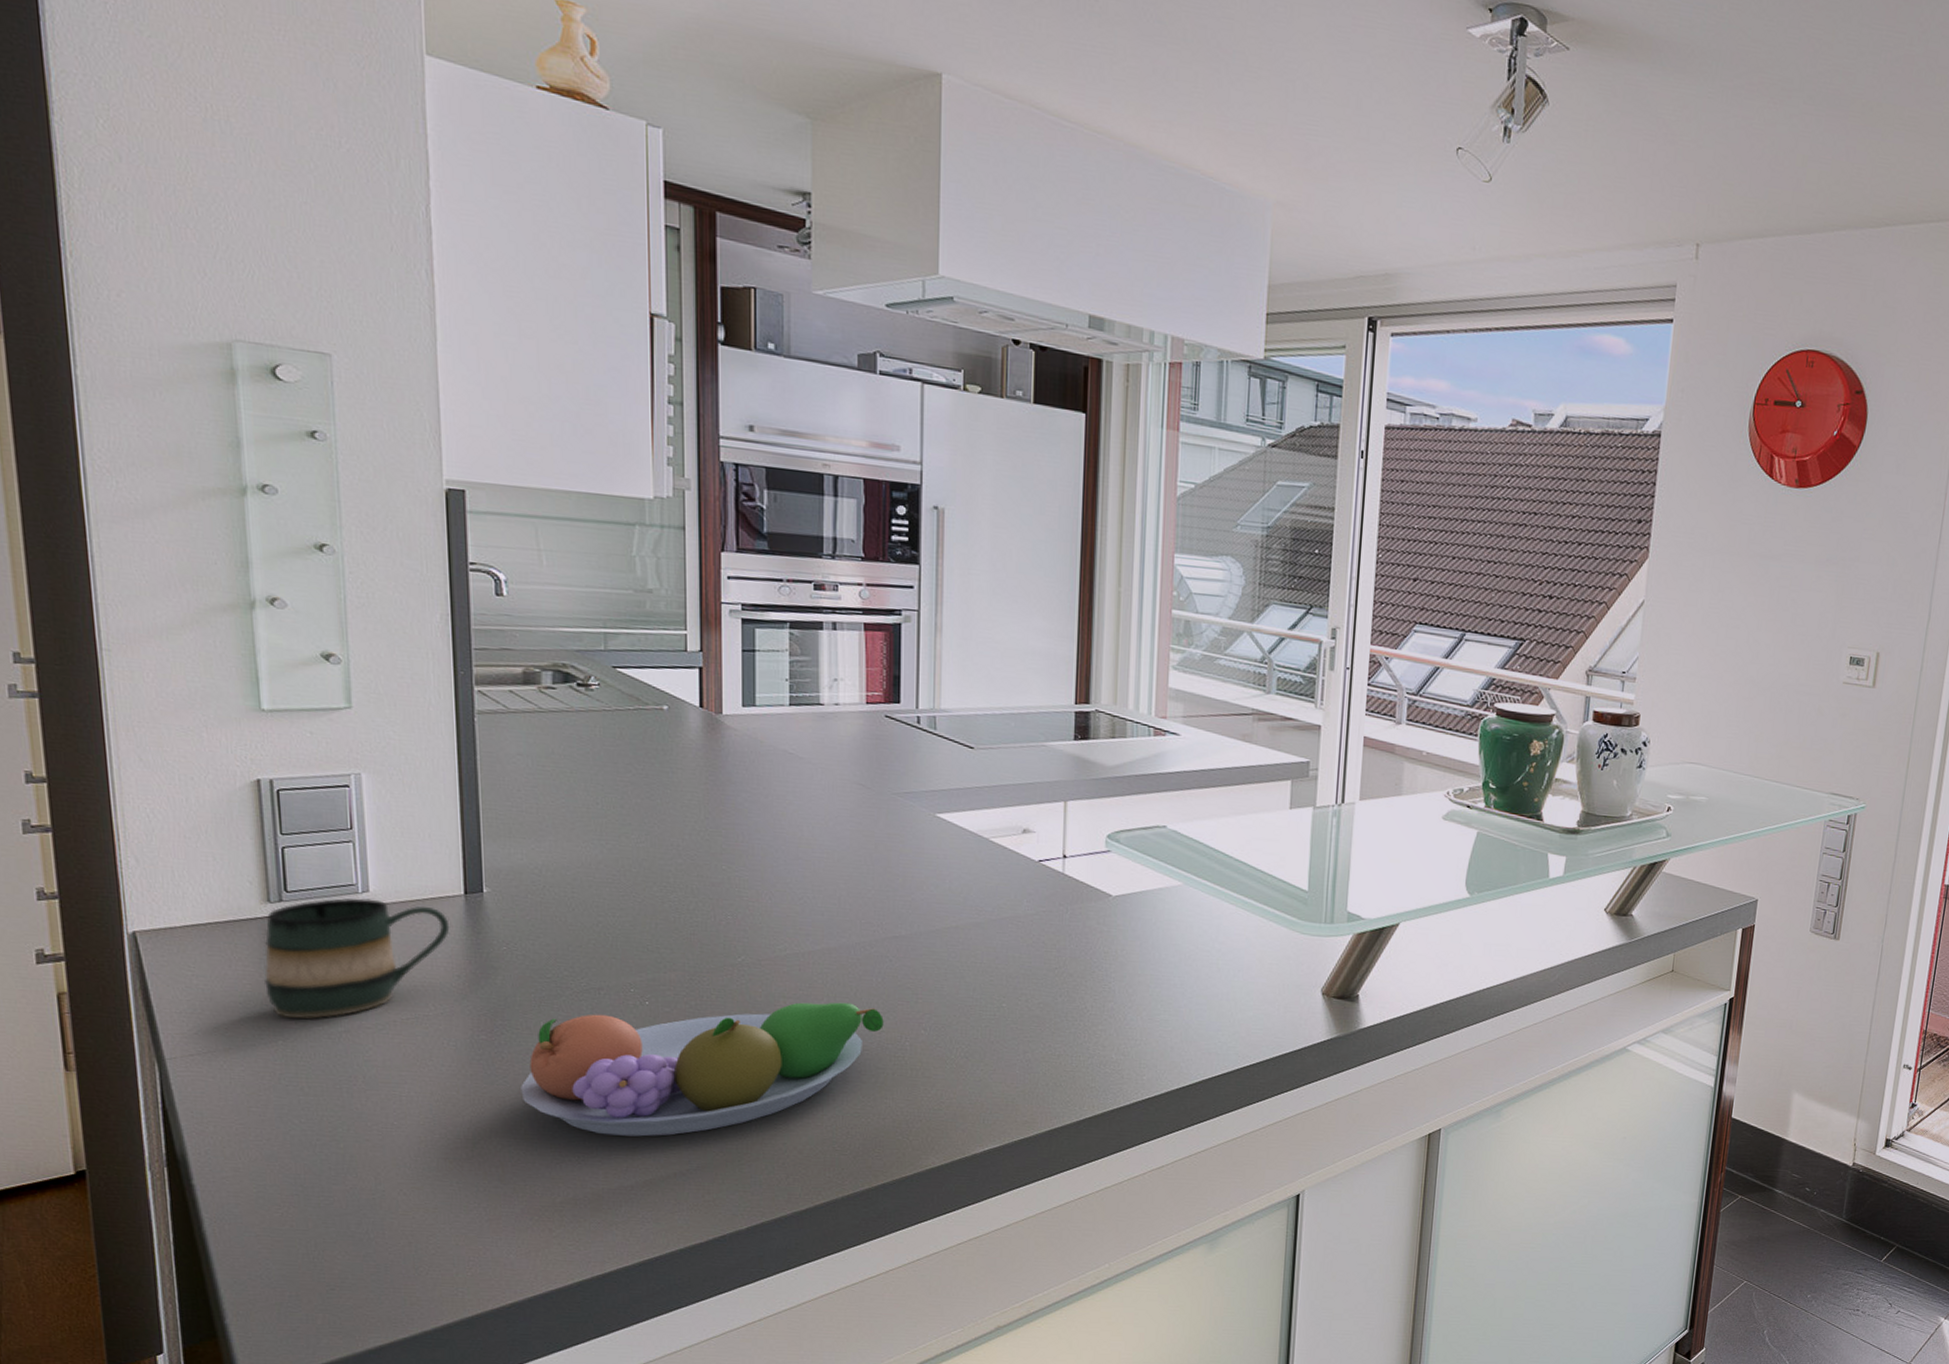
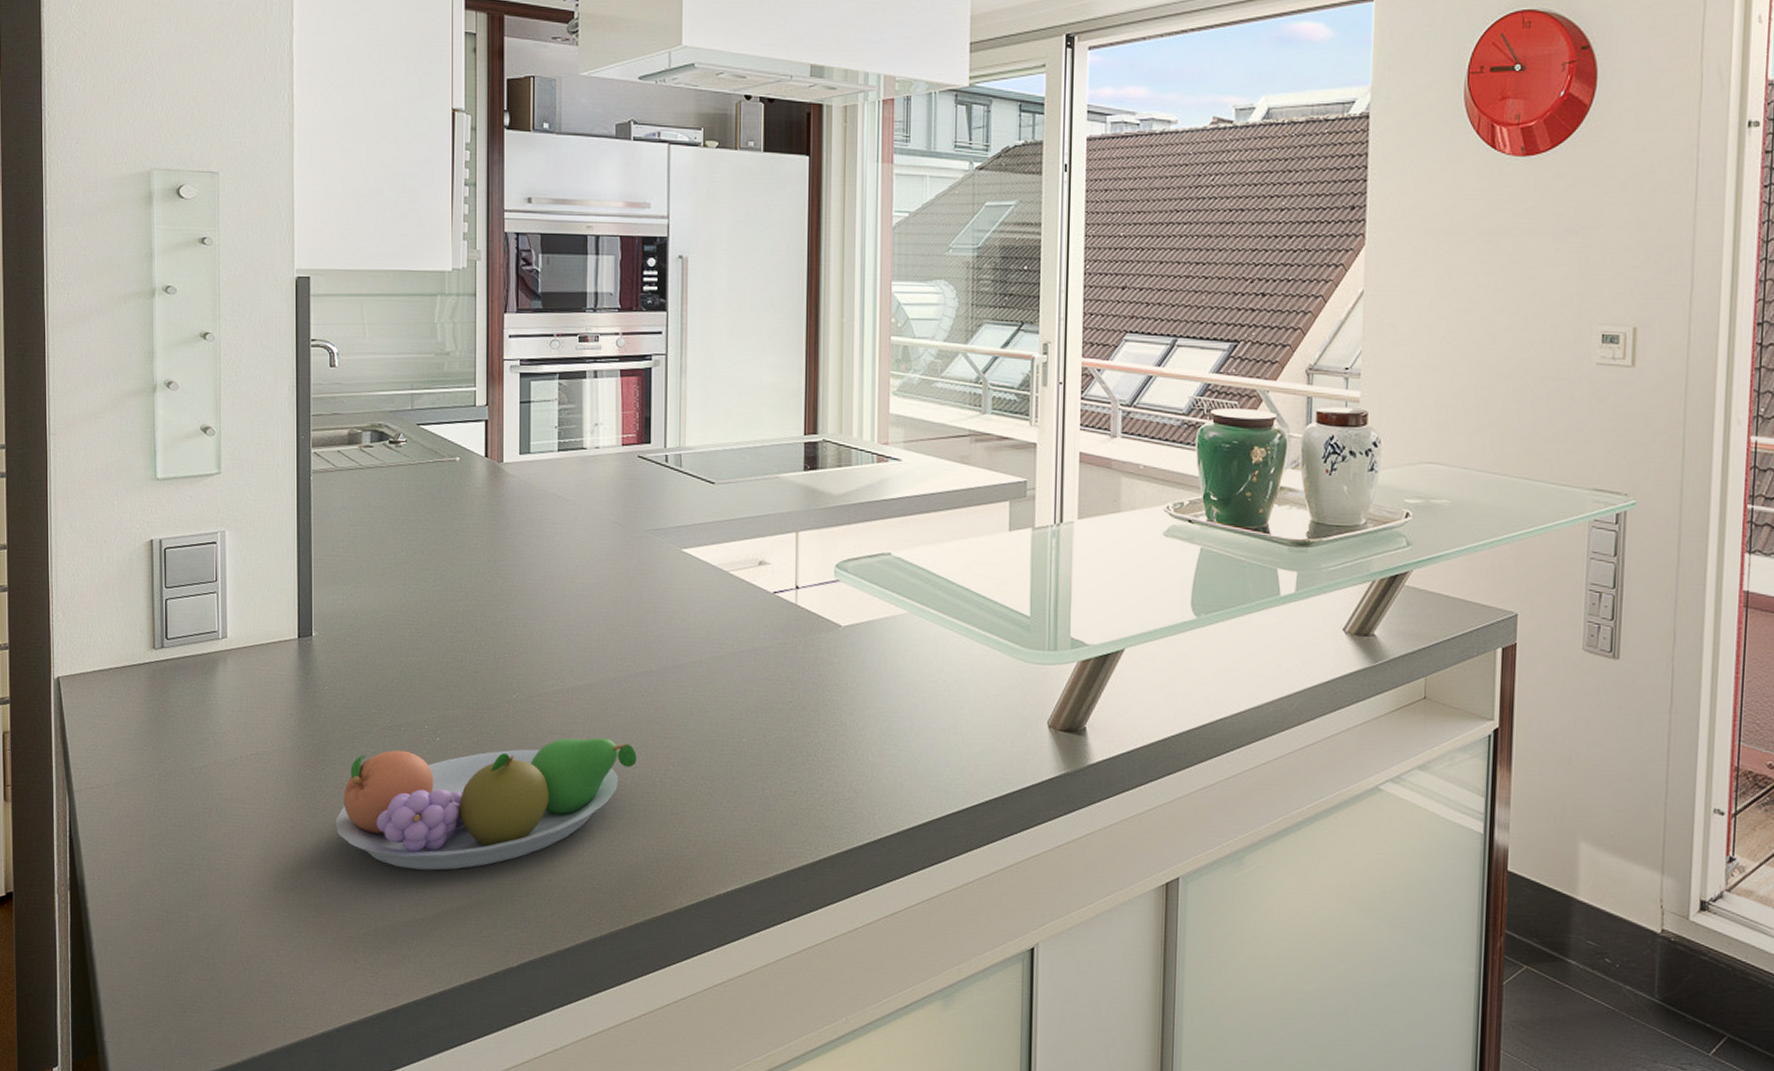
mug: present [264,898,450,1019] -> none [148,643,286,755]

